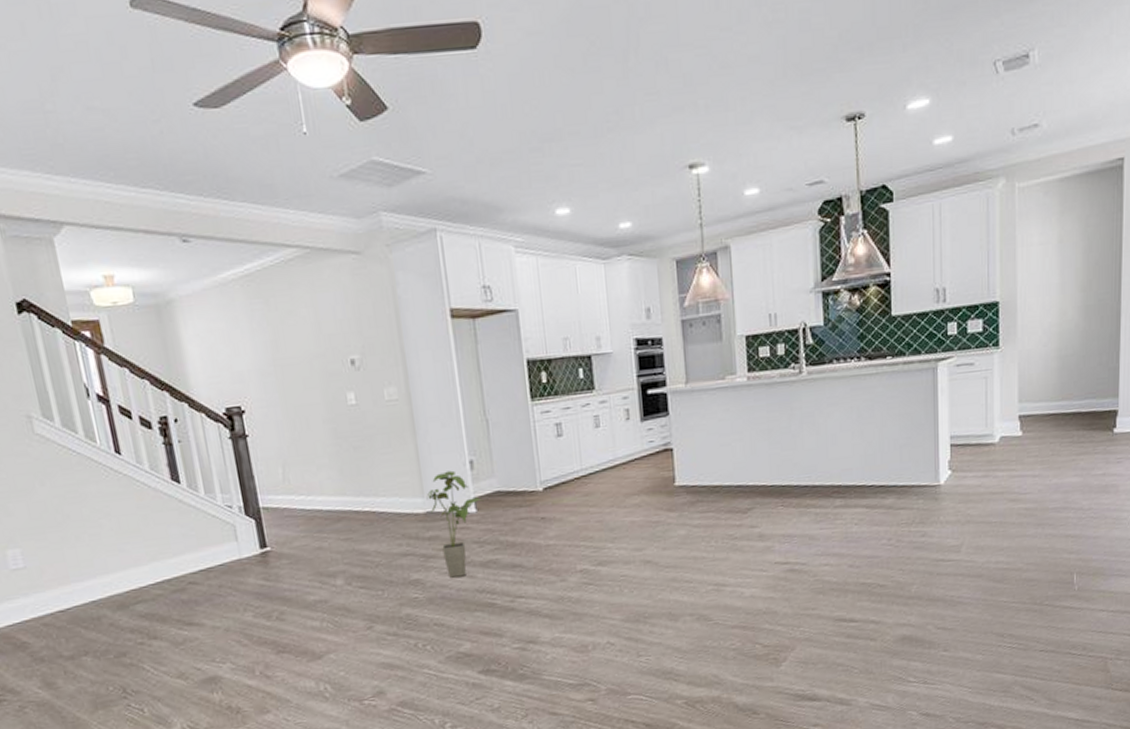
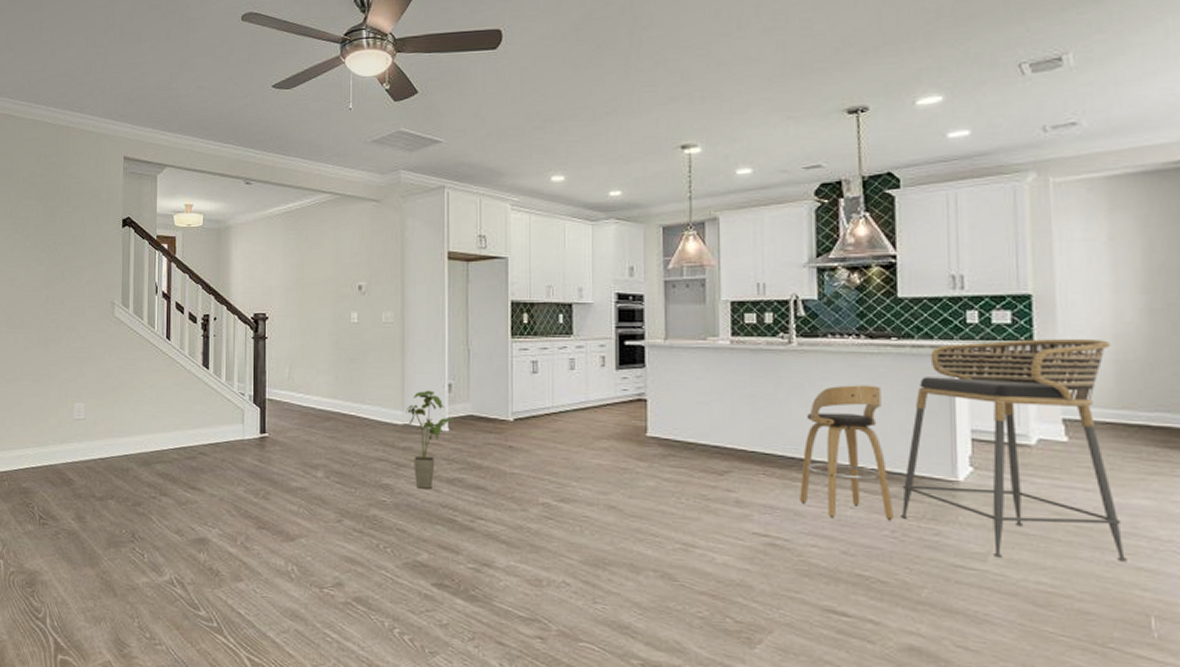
bar stool: none [813,405,890,537] -> present [800,385,893,521]
bar stool: none [895,338,1060,547] -> present [901,339,1127,562]

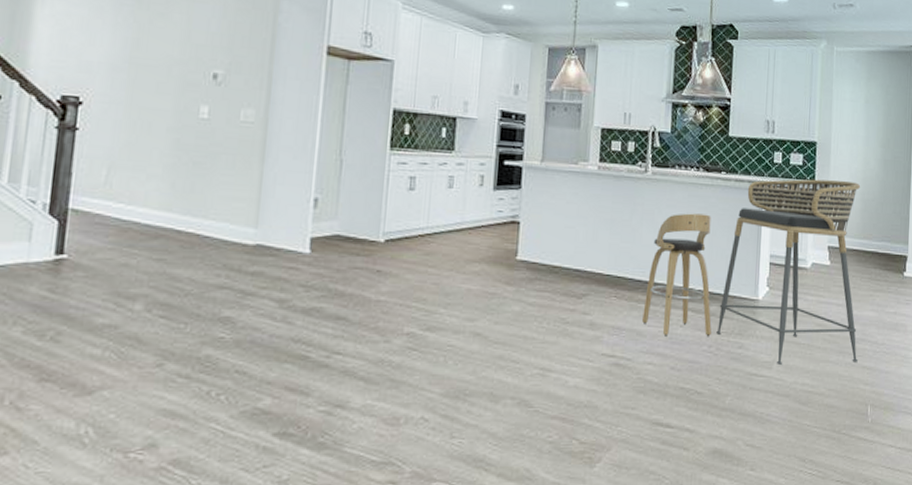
house plant: present [406,390,457,489] -> none [259,204,321,321]

